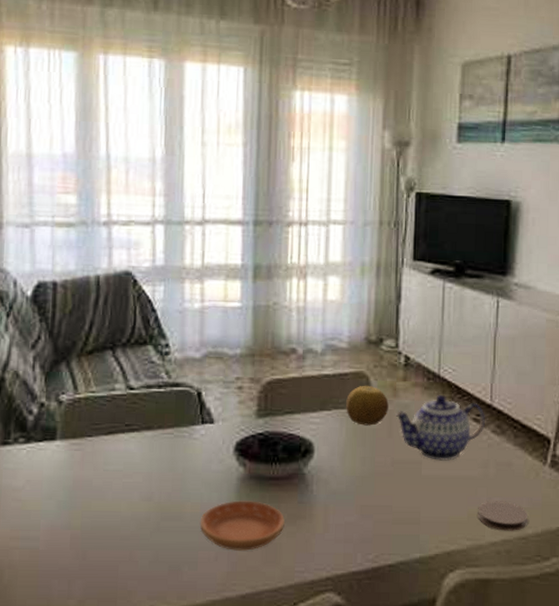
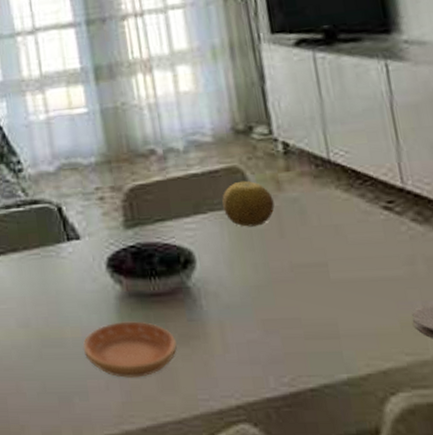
teapot: present [395,394,485,461] -> none [284,182,401,261]

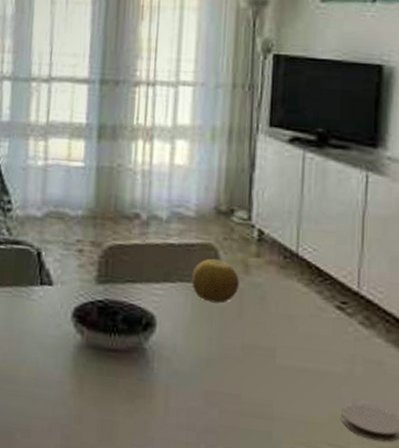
saucer: present [82,321,177,378] -> none [34,369,123,425]

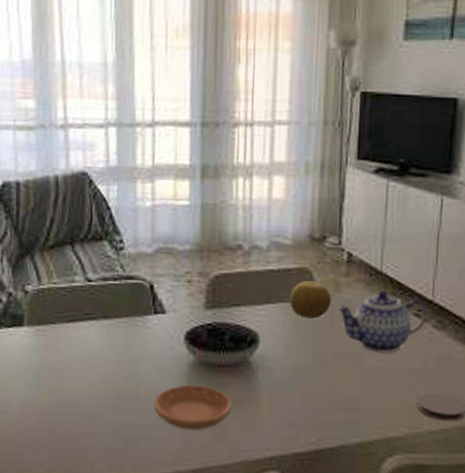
saucer: none [34,369,123,425] -> present [153,384,232,430]
teapot: none [246,275,351,351] -> present [338,290,426,353]

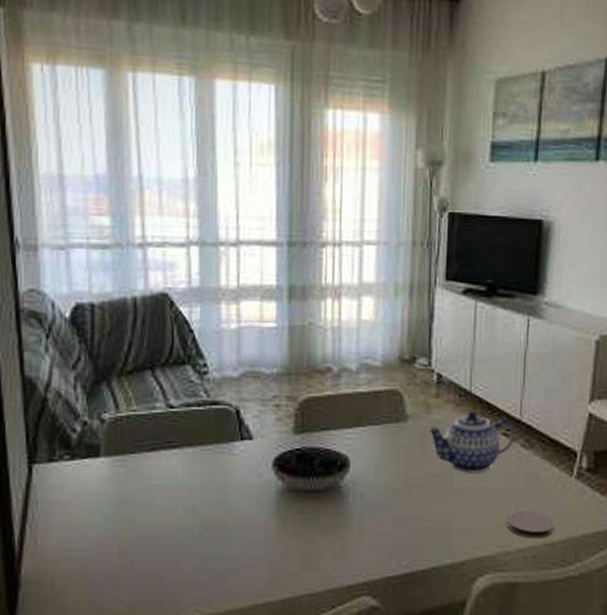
saucer: present [153,384,232,430] -> none [241,512,322,559]
fruit: present [290,281,331,319] -> none [380,403,422,441]

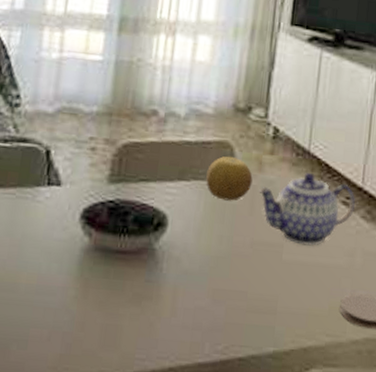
fruit: none [380,403,422,441] -> present [206,156,253,201]

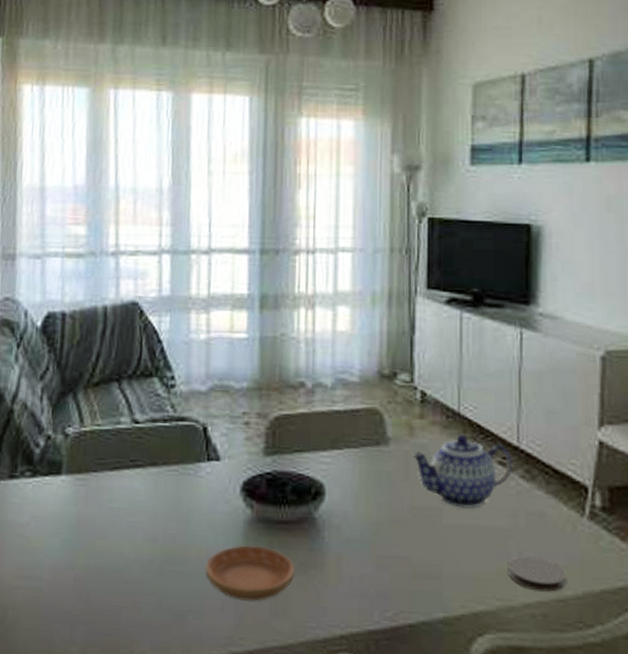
saucer: none [34,273,129,331] -> present [205,545,295,601]
fruit: present [206,156,253,201] -> none [359,423,405,467]

